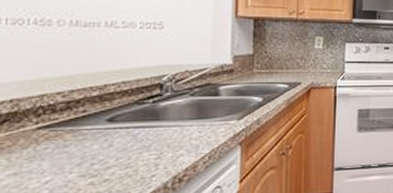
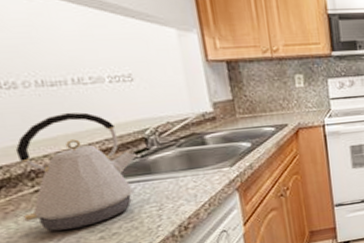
kettle: none [17,52,150,172] -> present [15,112,138,231]

